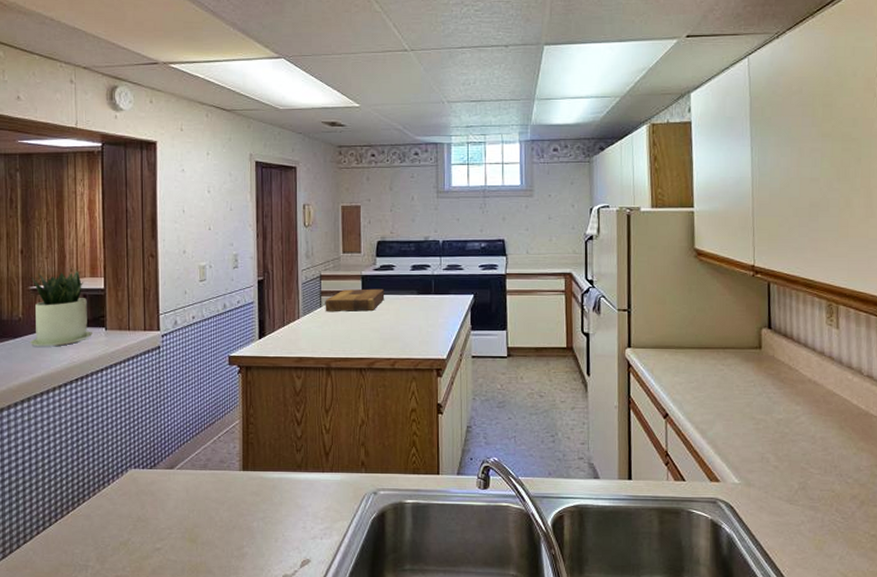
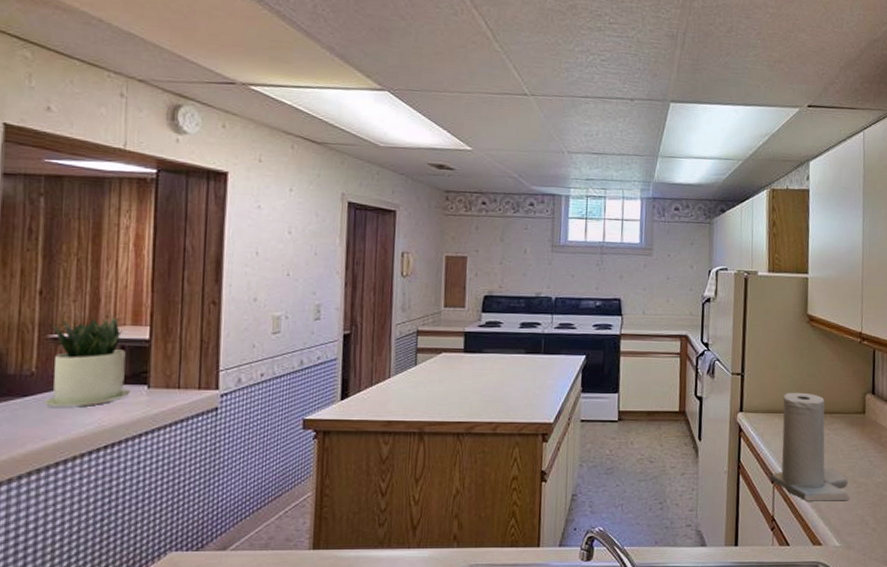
cutting board: present [325,288,385,312] -> none [420,346,490,372]
paper towel: none [661,327,747,438] -> present [769,392,849,501]

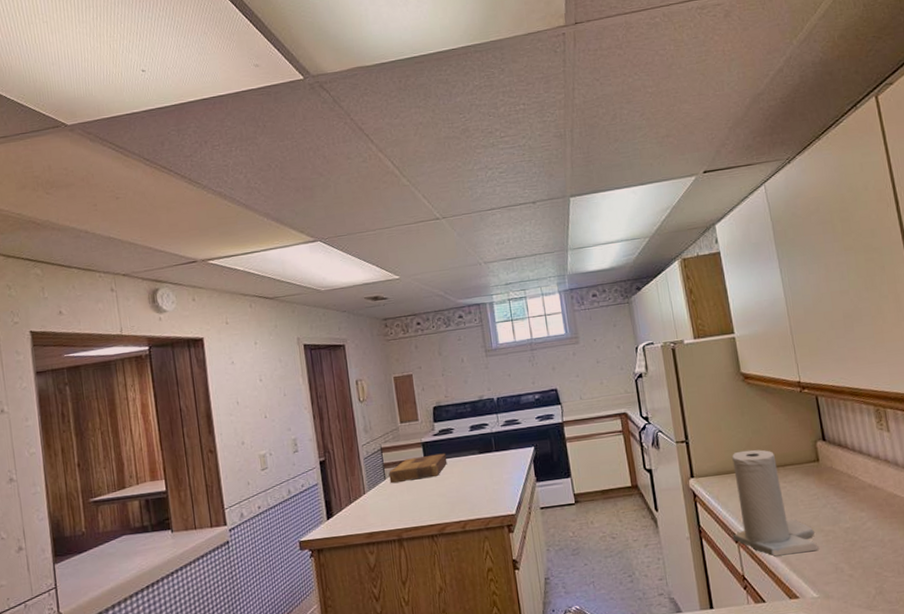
planter: present [44,316,130,408] -> none [91,476,159,560]
cutting board: none [420,346,490,372] -> present [388,453,448,484]

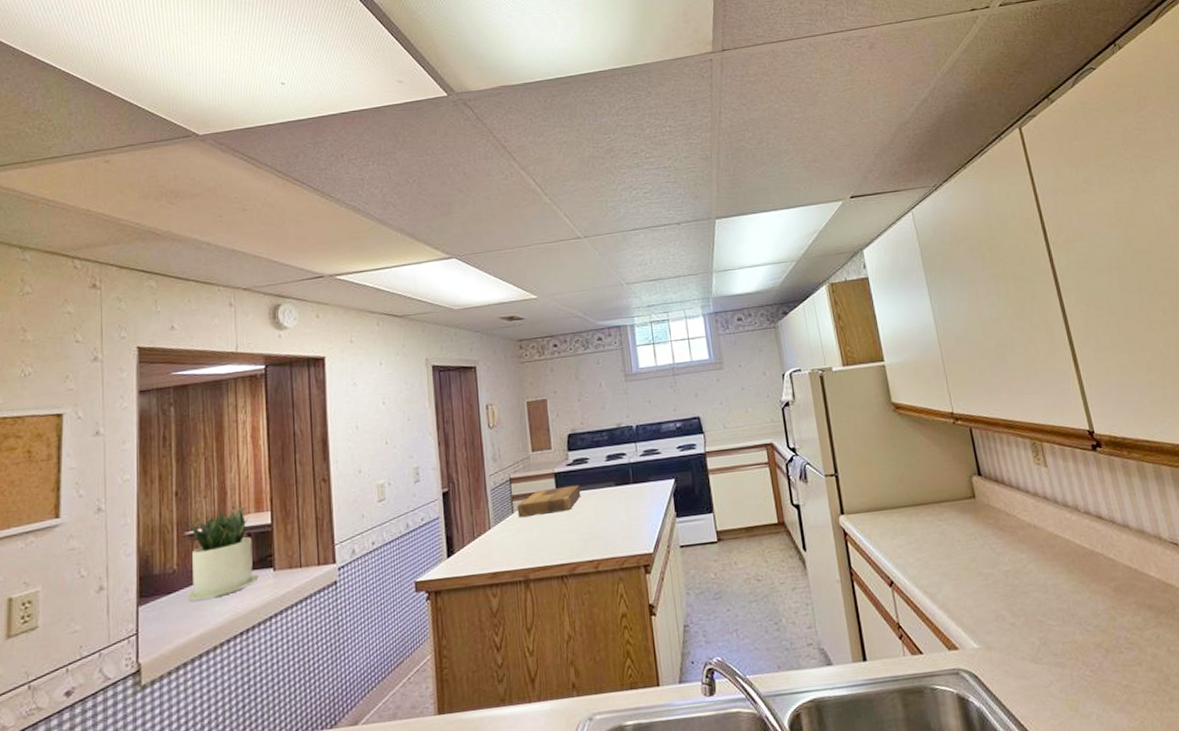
planter: none [91,476,159,560] -> present [186,506,259,601]
paper towel: present [731,449,819,557] -> none [883,484,978,602]

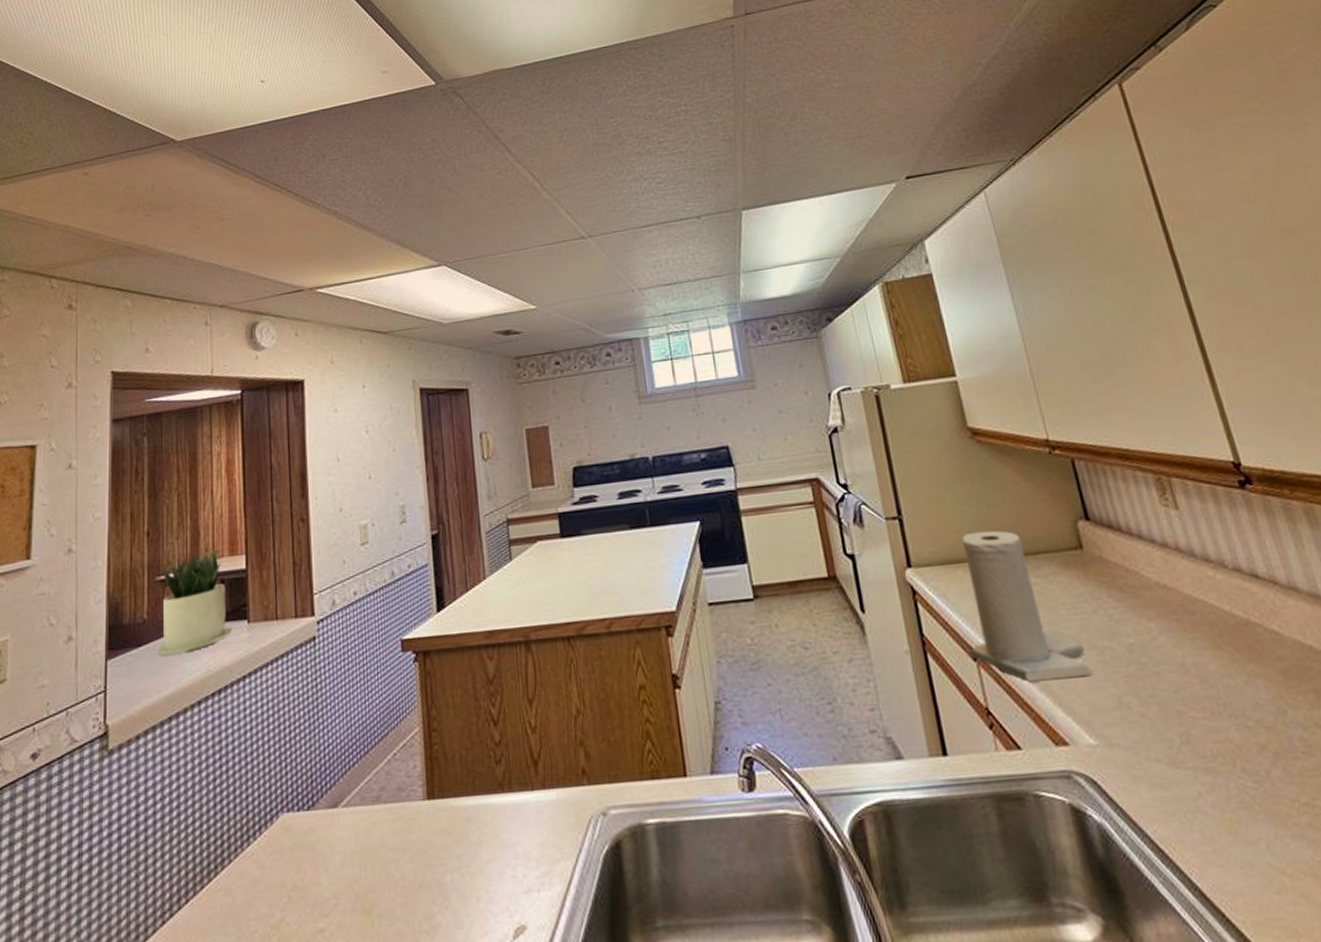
cutting board: present [517,484,581,518] -> none [515,527,590,567]
paper towel: none [883,484,978,602] -> present [961,530,1092,682]

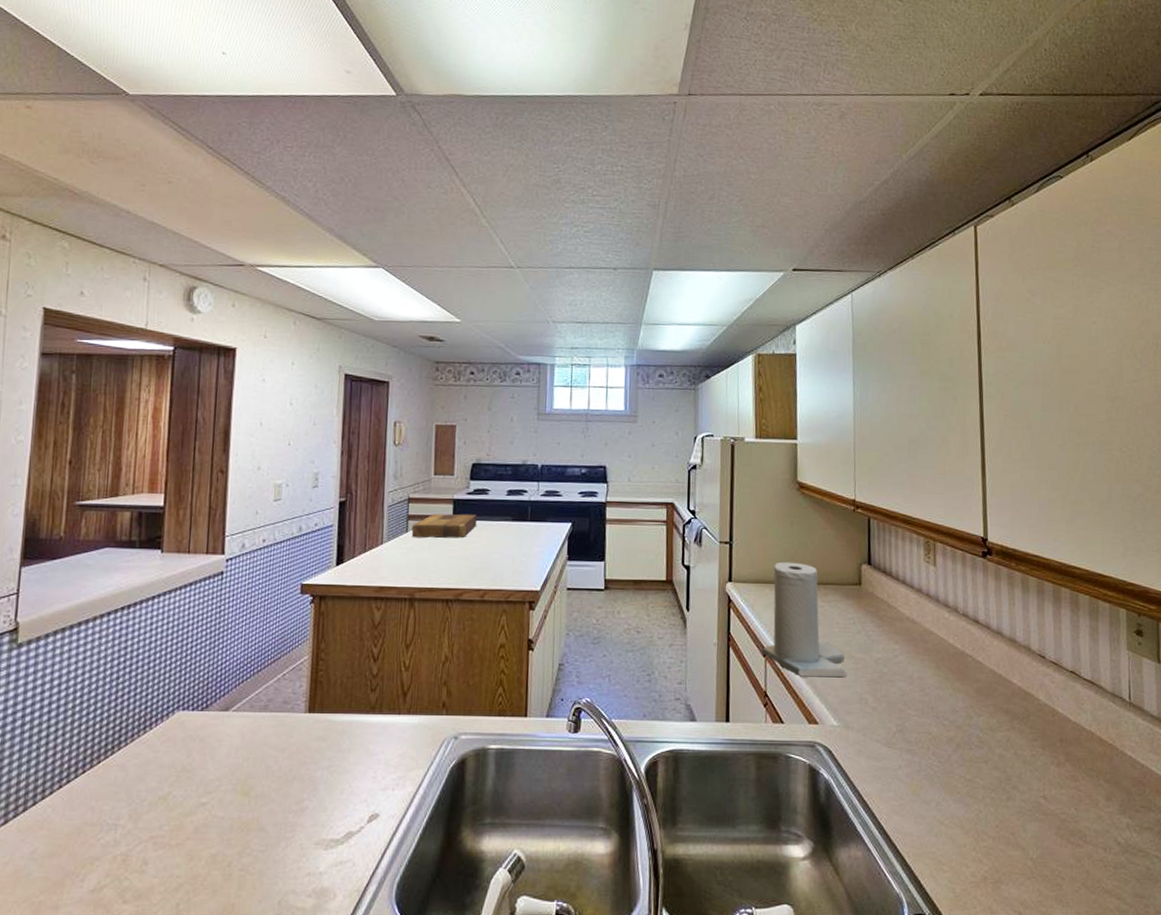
planter: present [156,549,232,656] -> none [70,484,146,571]
cutting board: none [515,527,590,567] -> present [411,513,478,538]

